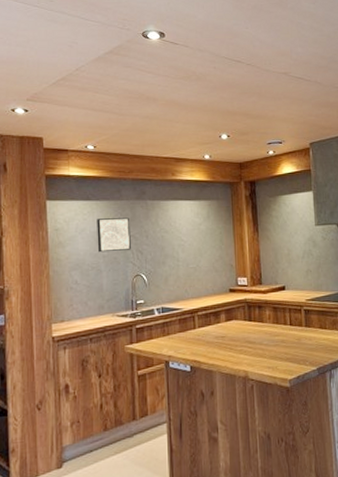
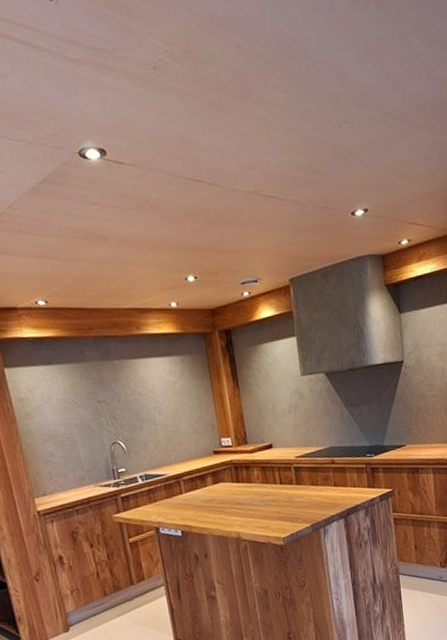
wall art: present [97,217,131,253] -> none [62,381,104,422]

